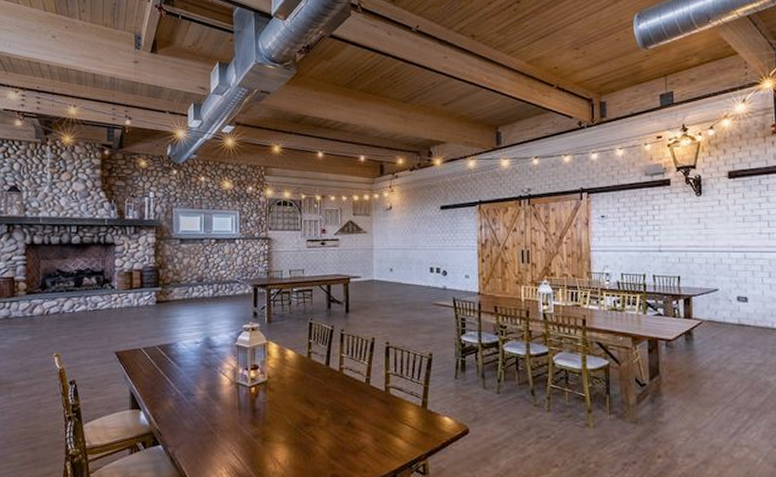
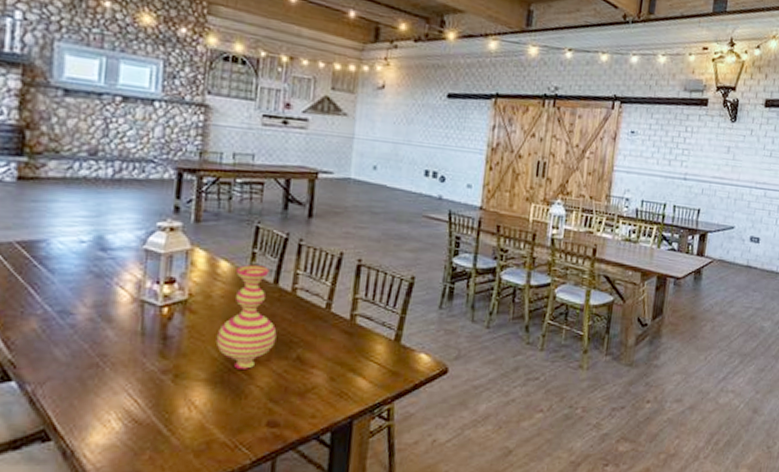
vase: none [289,352,332,433] -> present [216,265,277,369]

